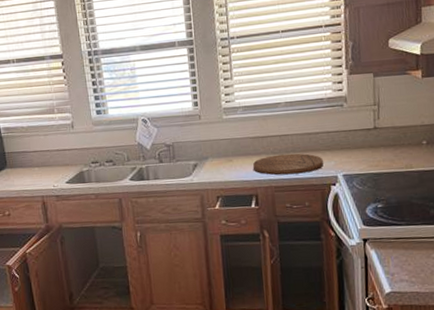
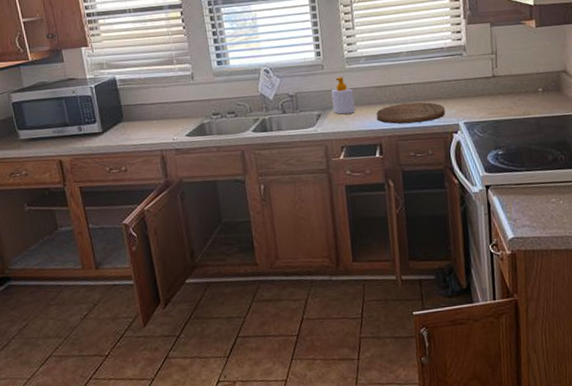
soap bottle: none [208,127,231,165] -> present [331,77,355,115]

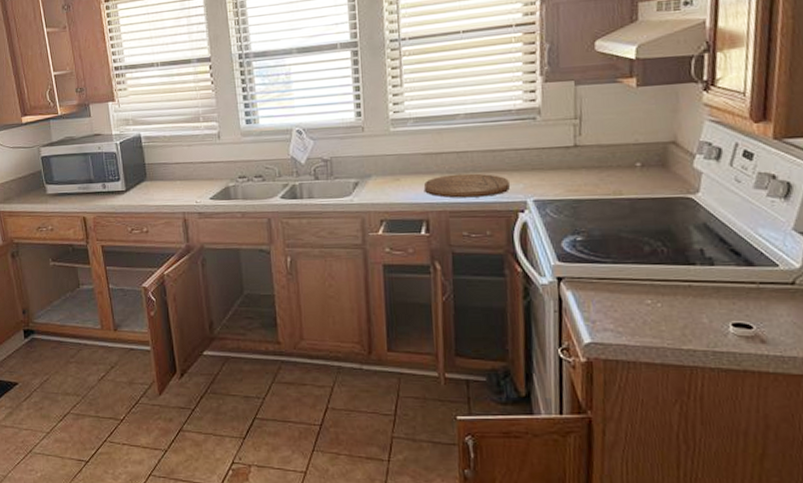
soap bottle: present [331,77,355,115] -> none [372,141,399,184]

